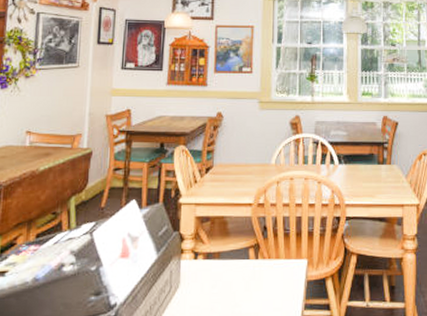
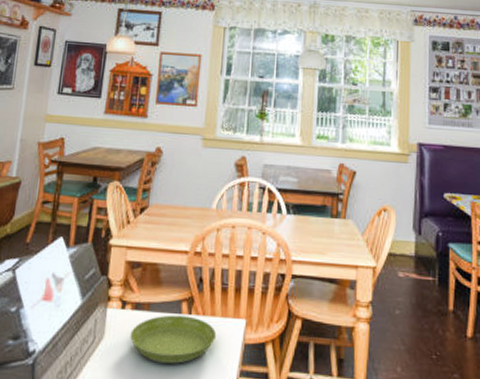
saucer: none [203,260,282,304] -> present [130,315,217,364]

